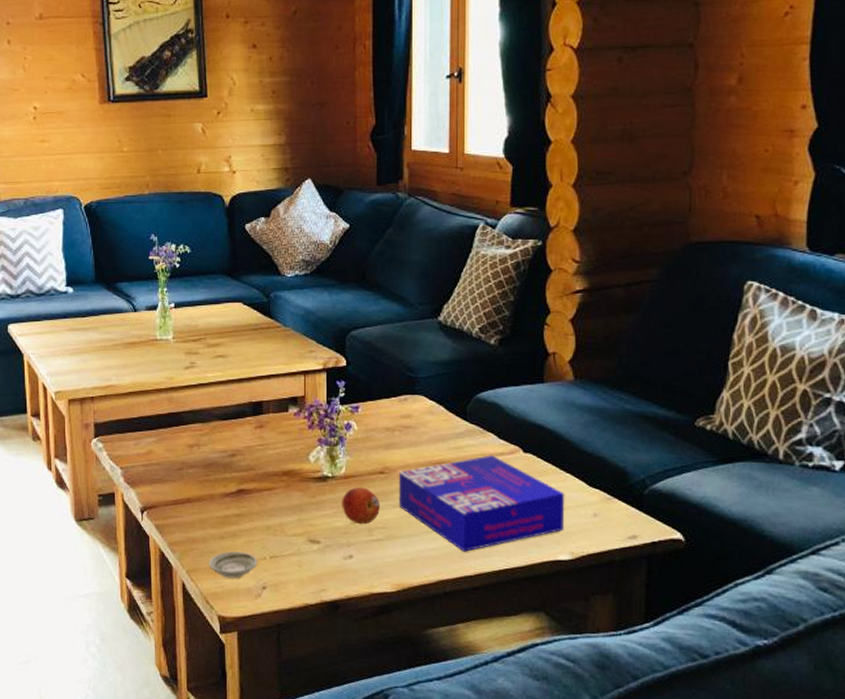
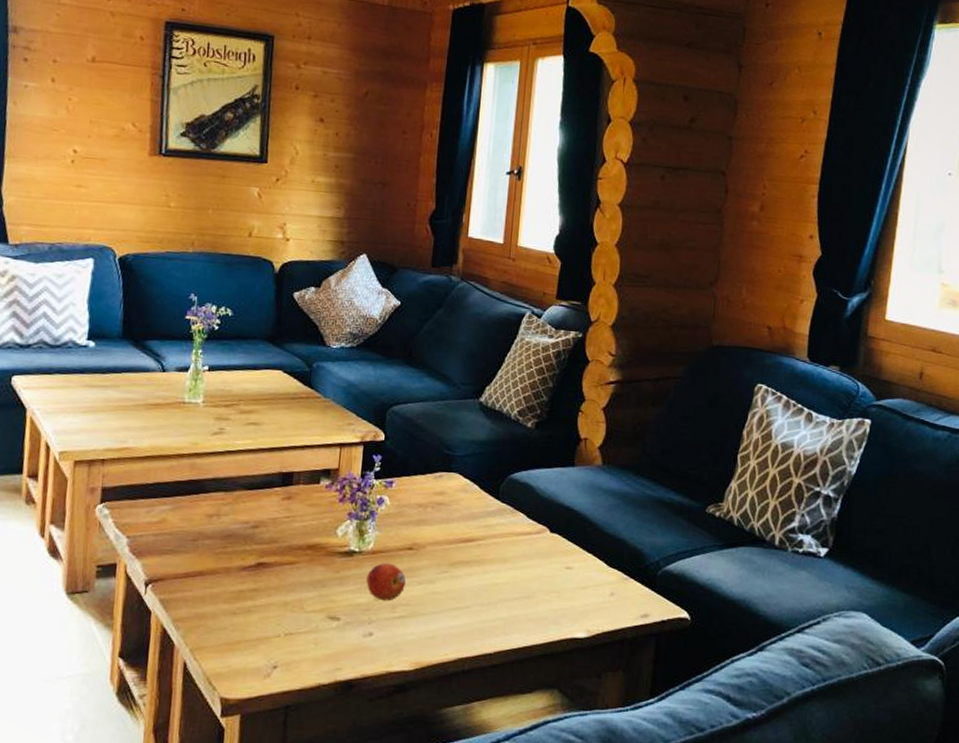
saucer: present [209,551,258,578] -> none [216,628,271,657]
board game: present [398,455,565,552] -> none [424,534,586,629]

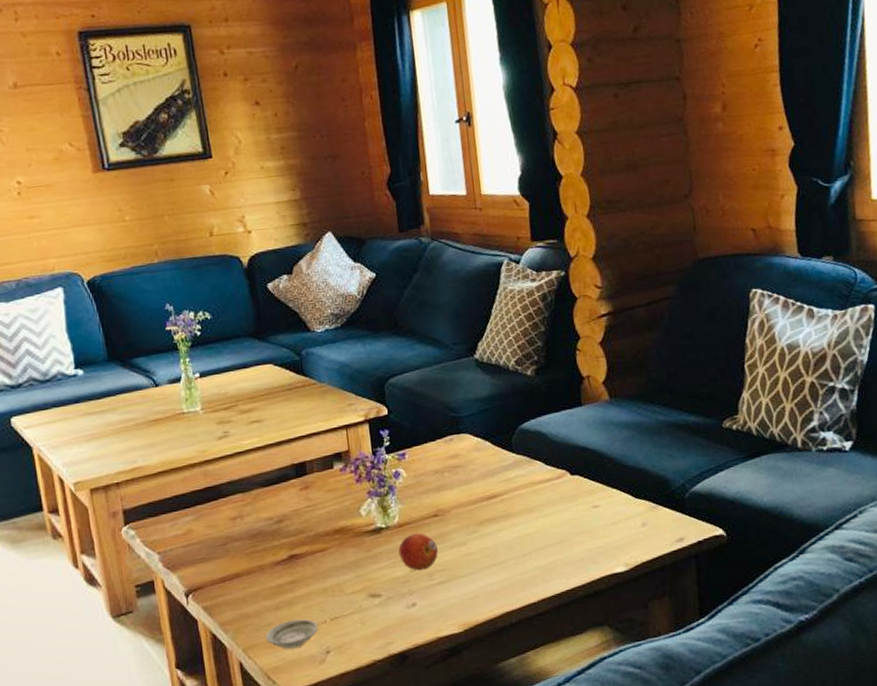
saucer: none [216,628,271,657] -> present [265,619,319,649]

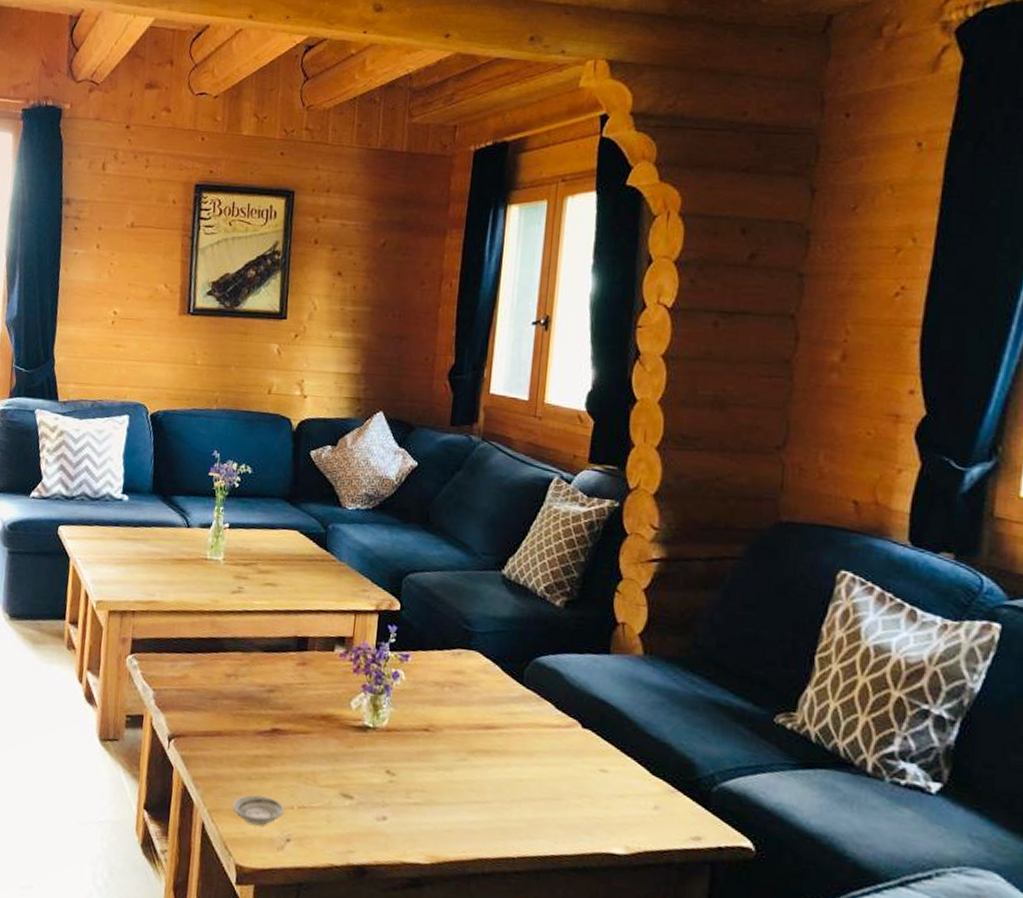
fruit: present [398,533,438,571] -> none [380,742,422,785]

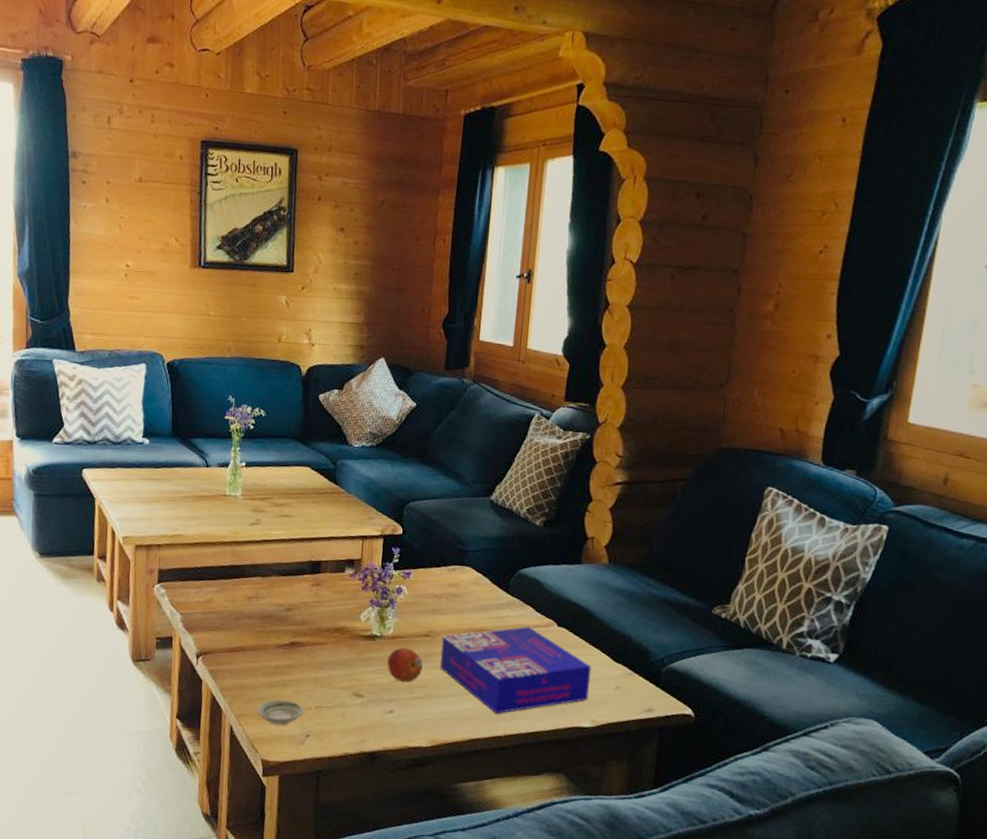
fruit: none [380,742,422,785] -> present [387,647,423,683]
board game: none [441,725,624,830] -> present [439,626,592,714]

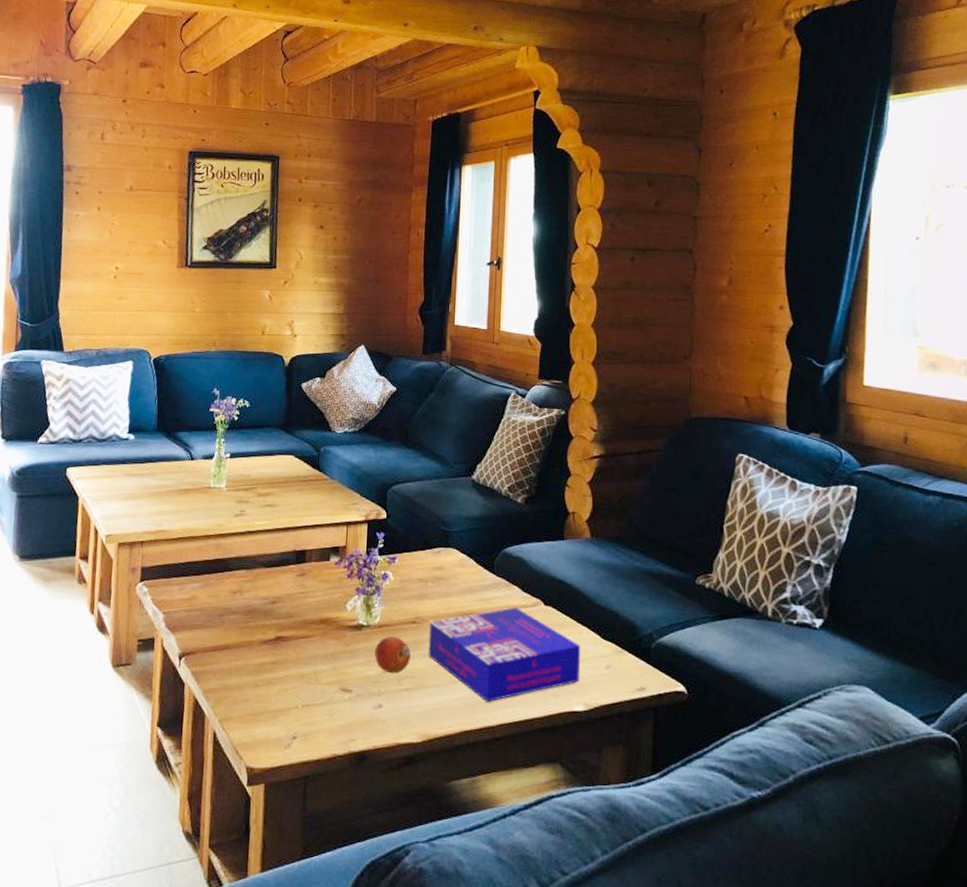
saucer: present [257,699,304,725] -> none [241,700,291,728]

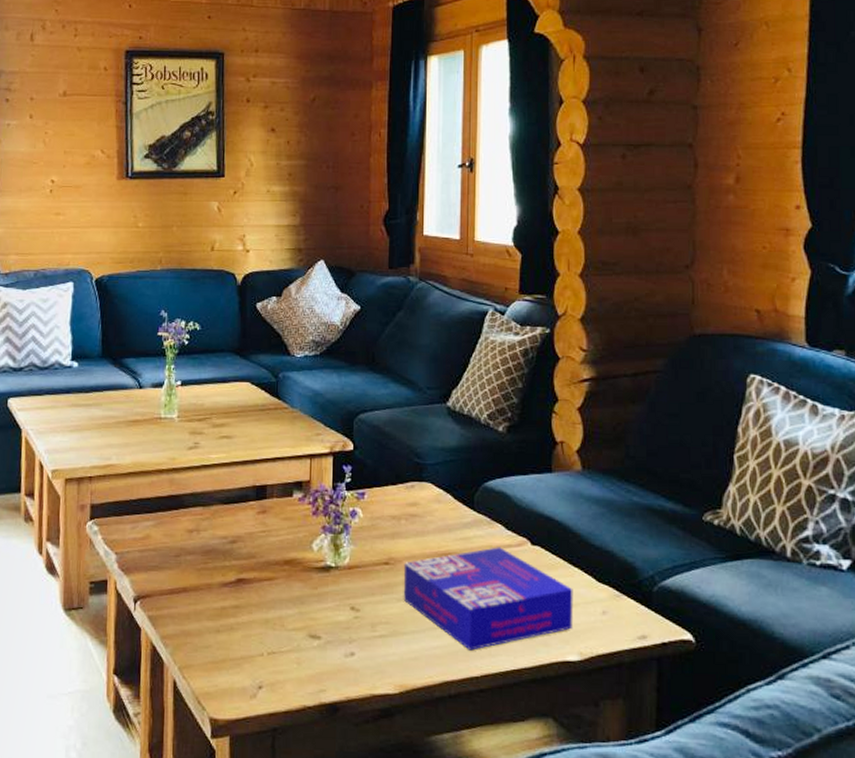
fruit: present [374,636,411,674] -> none [344,578,384,620]

